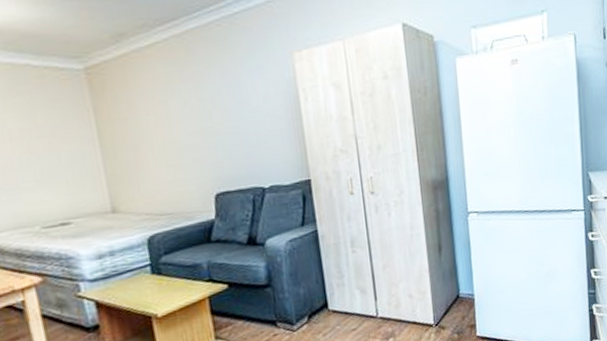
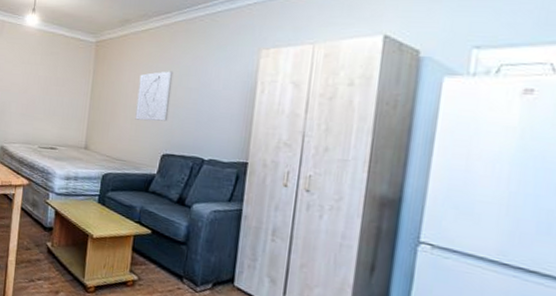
wall art: none [160,92,211,161] -> present [135,71,174,122]

